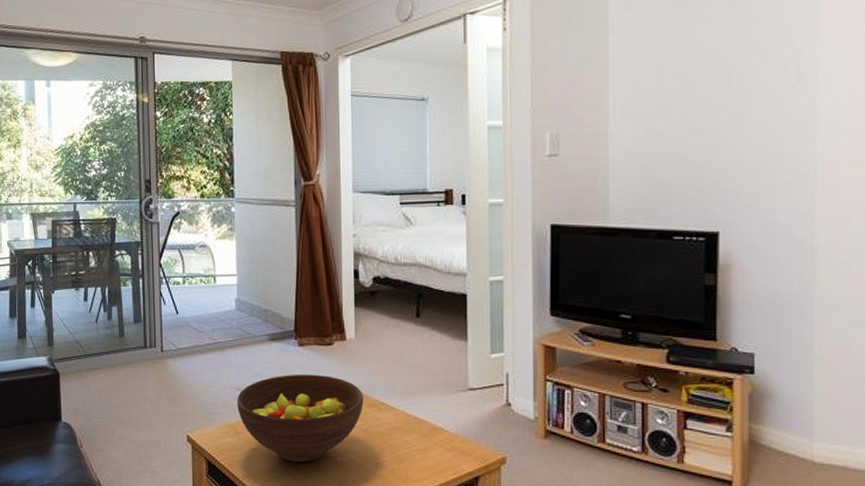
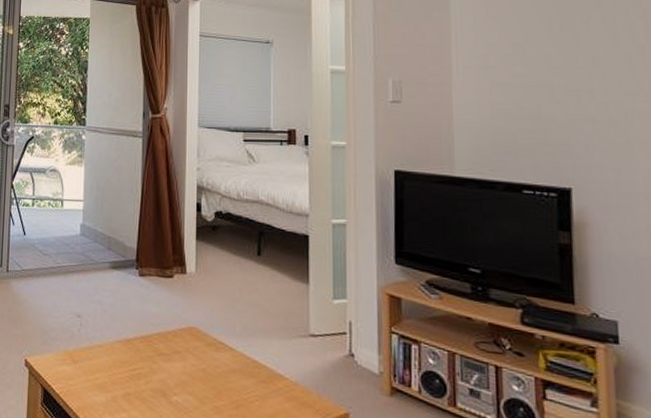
fruit bowl: present [237,374,364,463] -> none [76,304,202,399]

